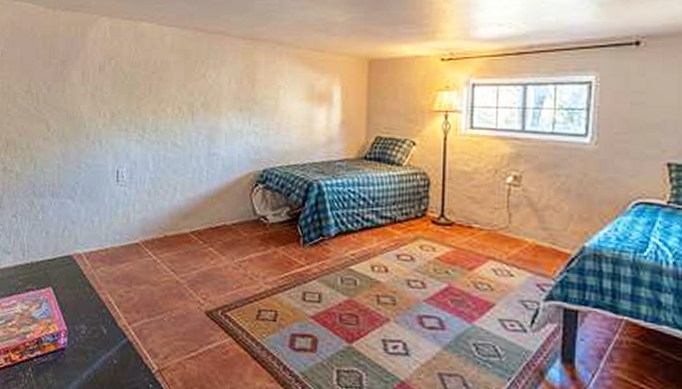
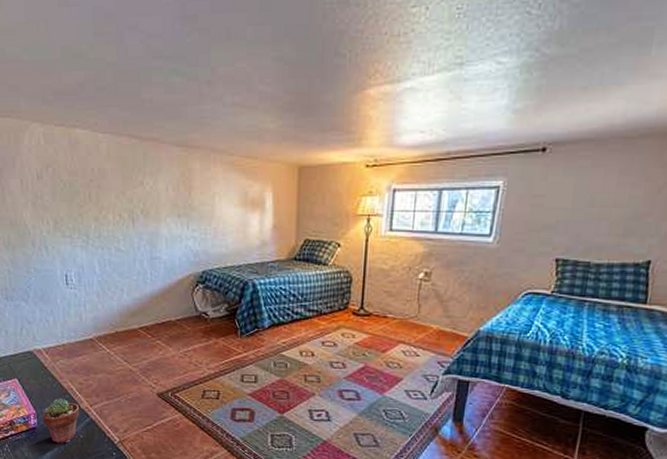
potted succulent: none [74,312,117,370] -> present [42,398,80,443]

